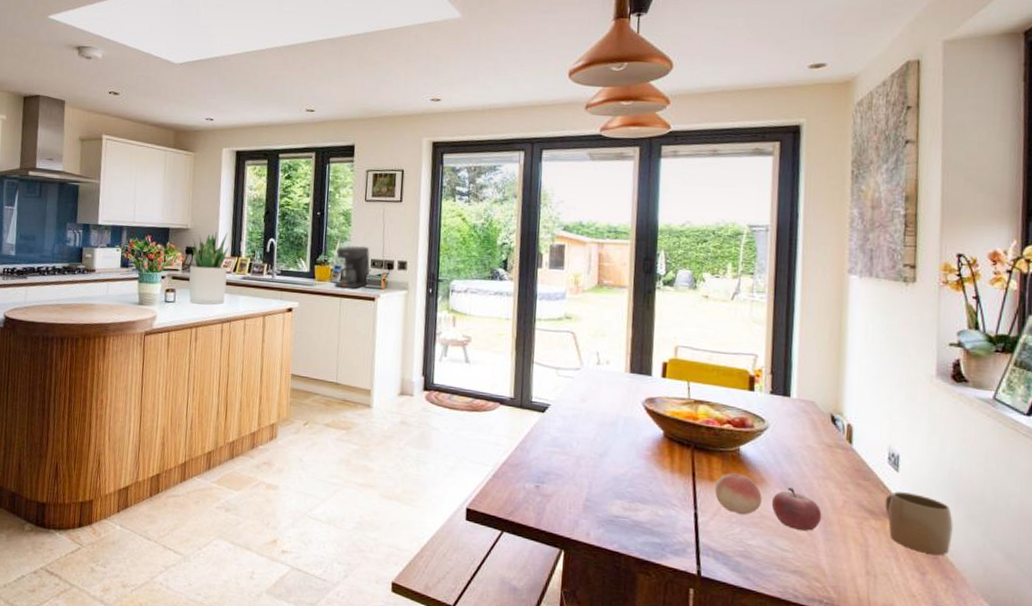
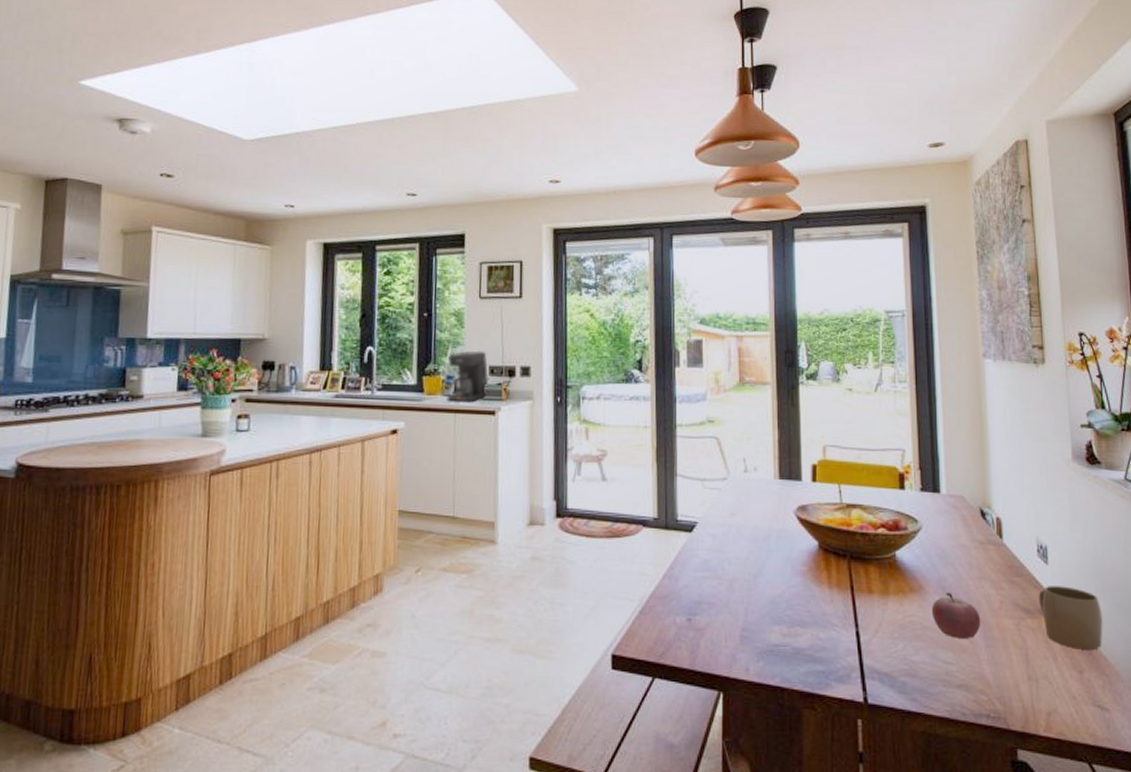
planter: present [189,231,229,305] -> none [266,340,317,432]
fruit: present [715,473,762,515] -> none [874,582,922,628]

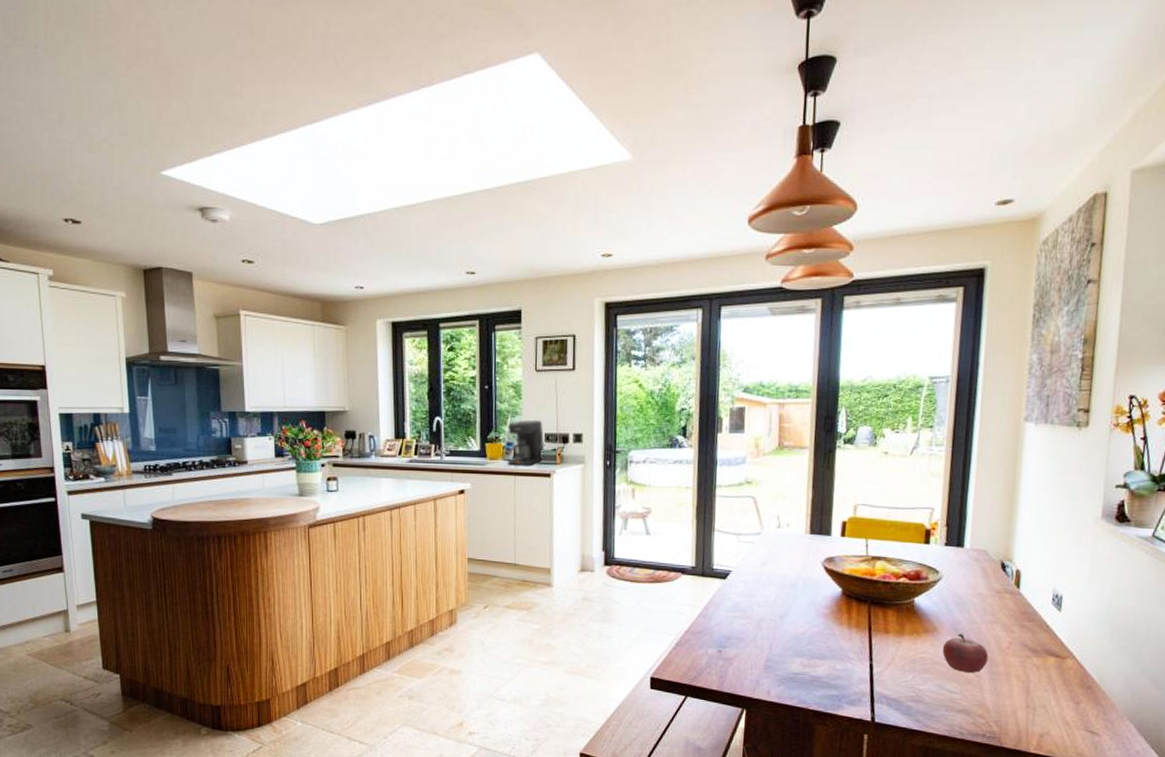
mug: present [1038,586,1103,650] -> none [1046,630,1108,685]

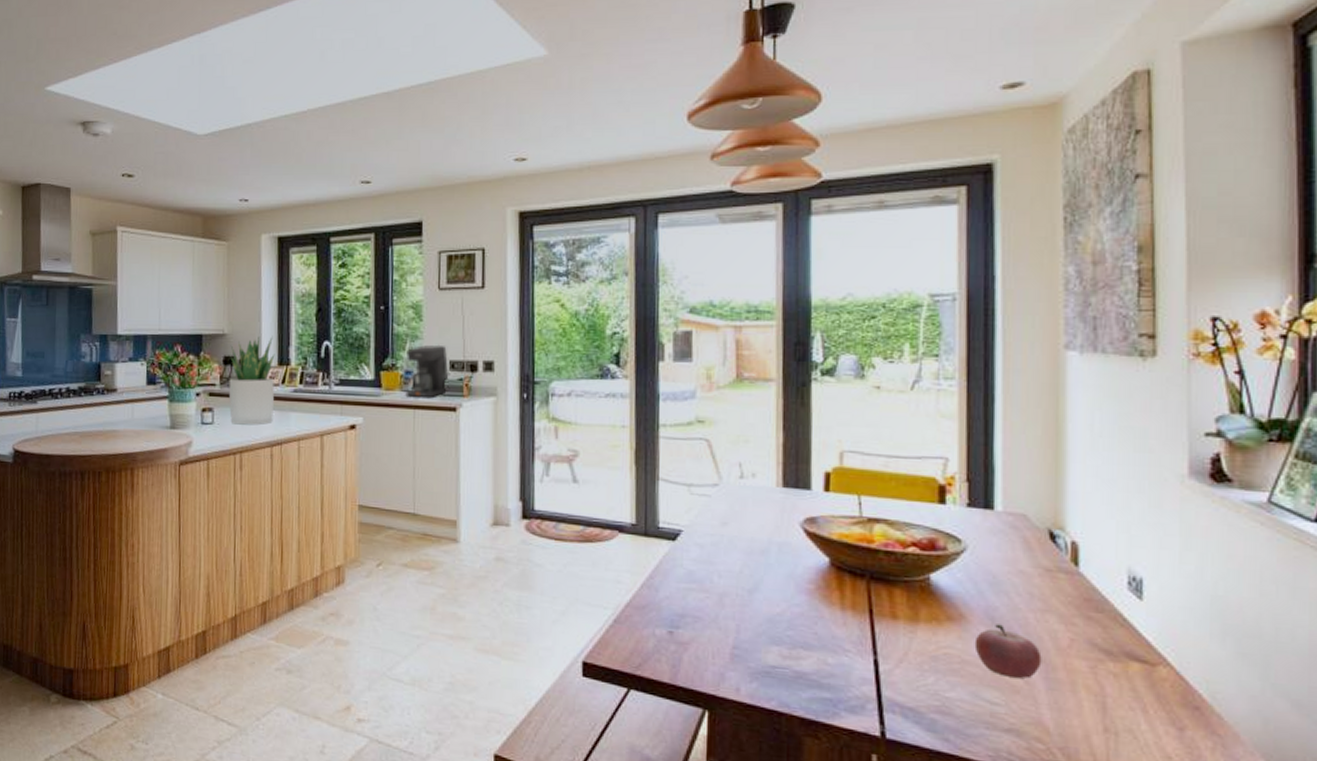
planter: none [351,412,392,492] -> present [228,335,275,426]

